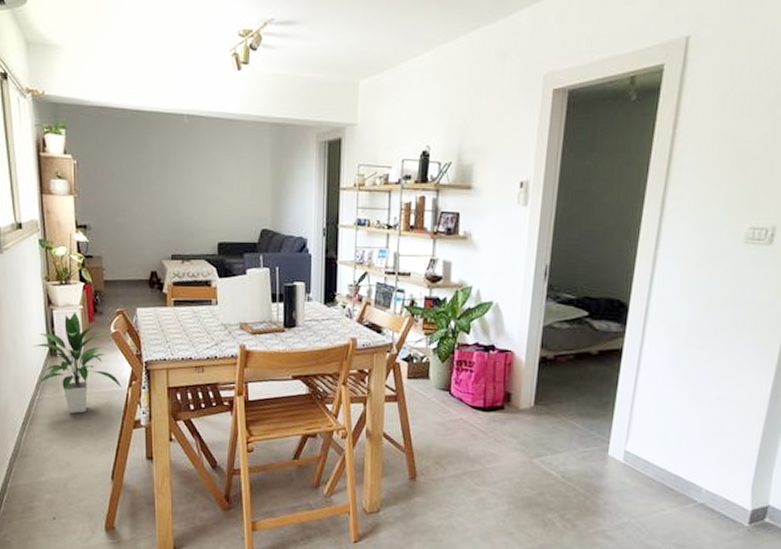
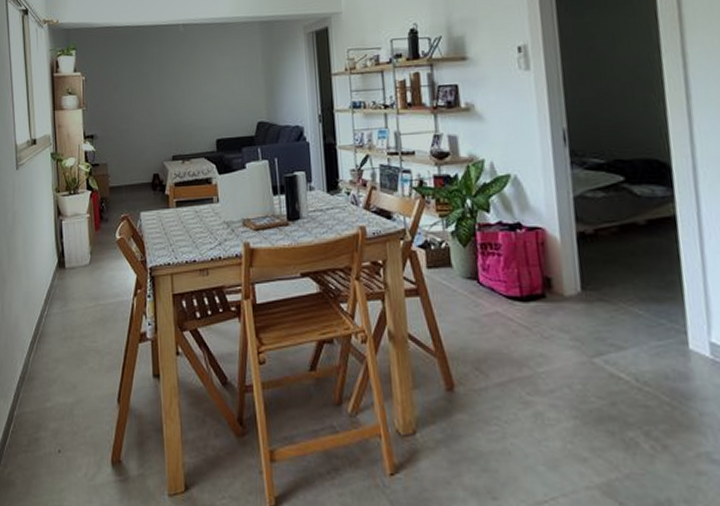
indoor plant: present [31,312,122,413] -> none [41,221,127,328]

